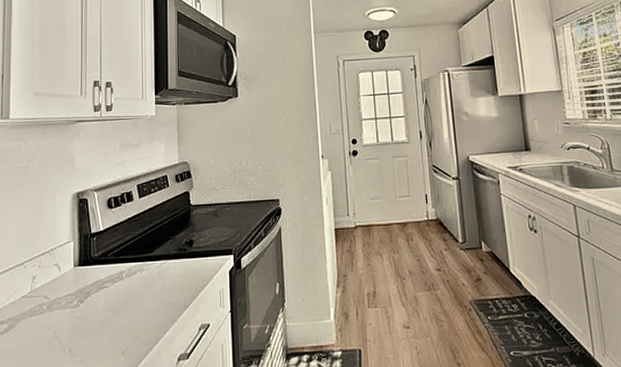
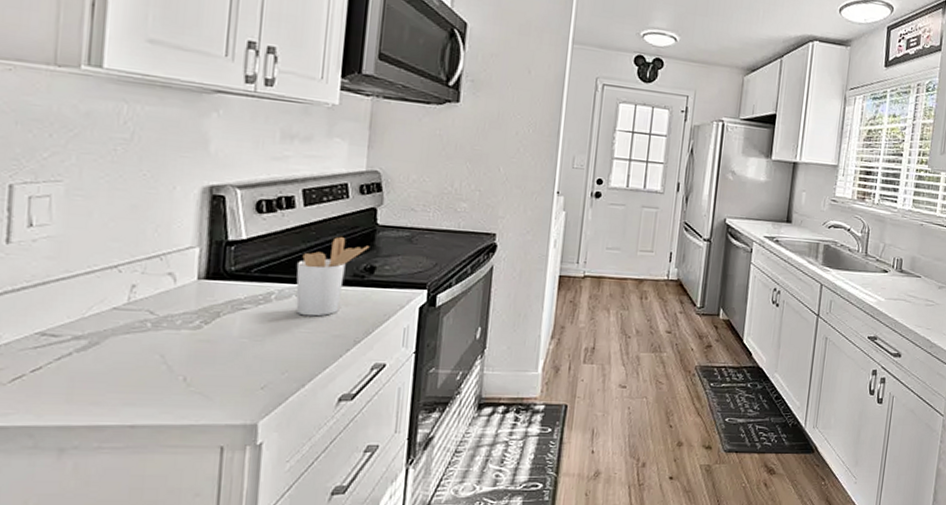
utensil holder: none [138,218,187,288] -> present [295,236,370,317]

